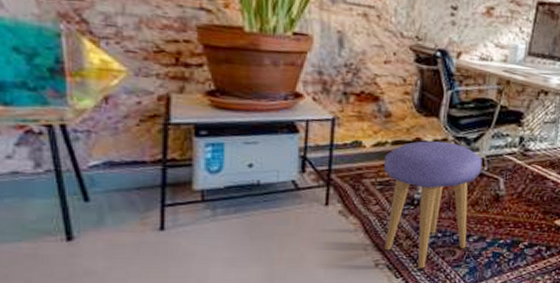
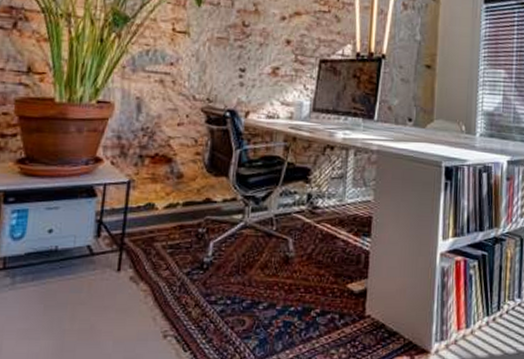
stool: present [383,140,483,269] -> none [173,200,271,341]

